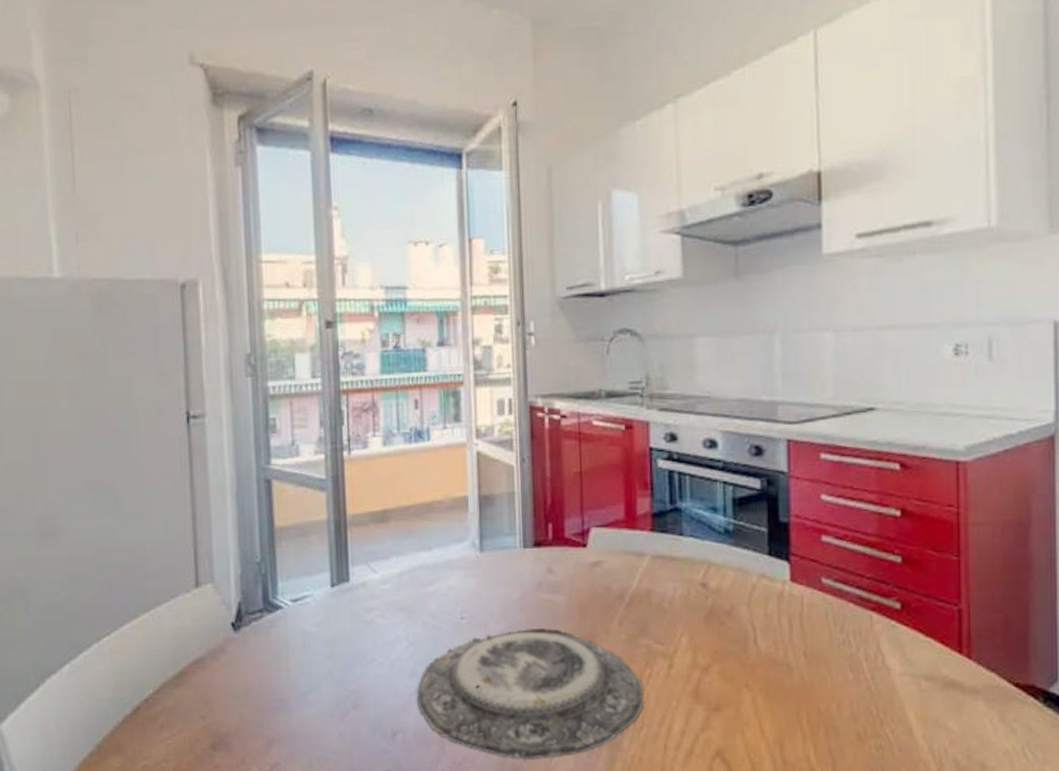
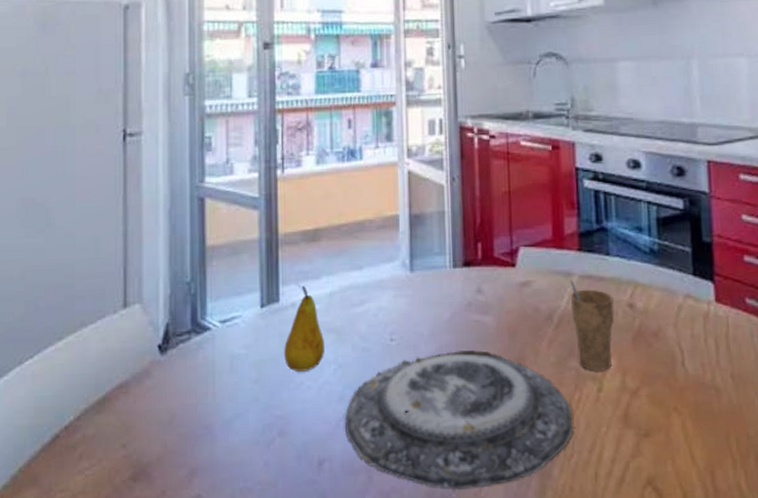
fruit: none [355,565,396,648] -> present [284,285,325,372]
cup: none [641,560,687,648] -> present [569,280,615,371]

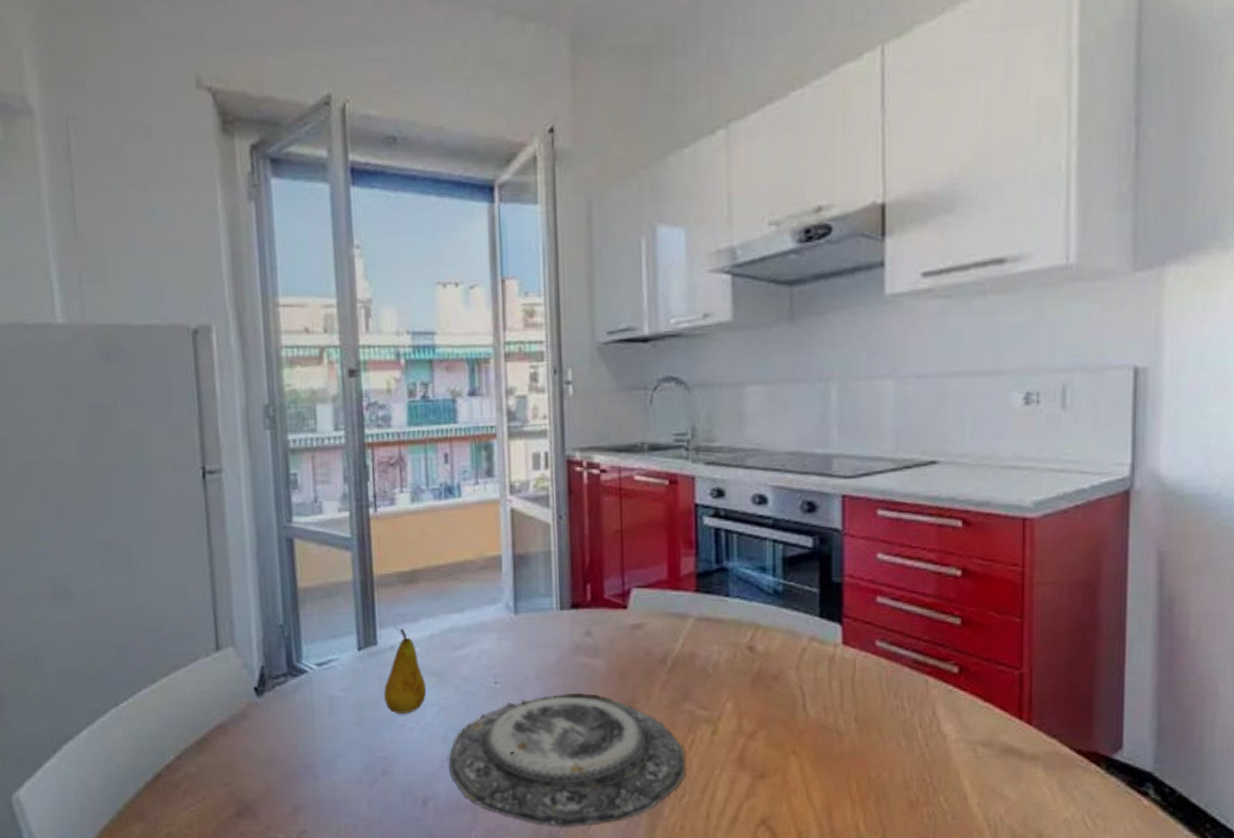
cup: present [569,280,615,371] -> none [685,622,732,714]

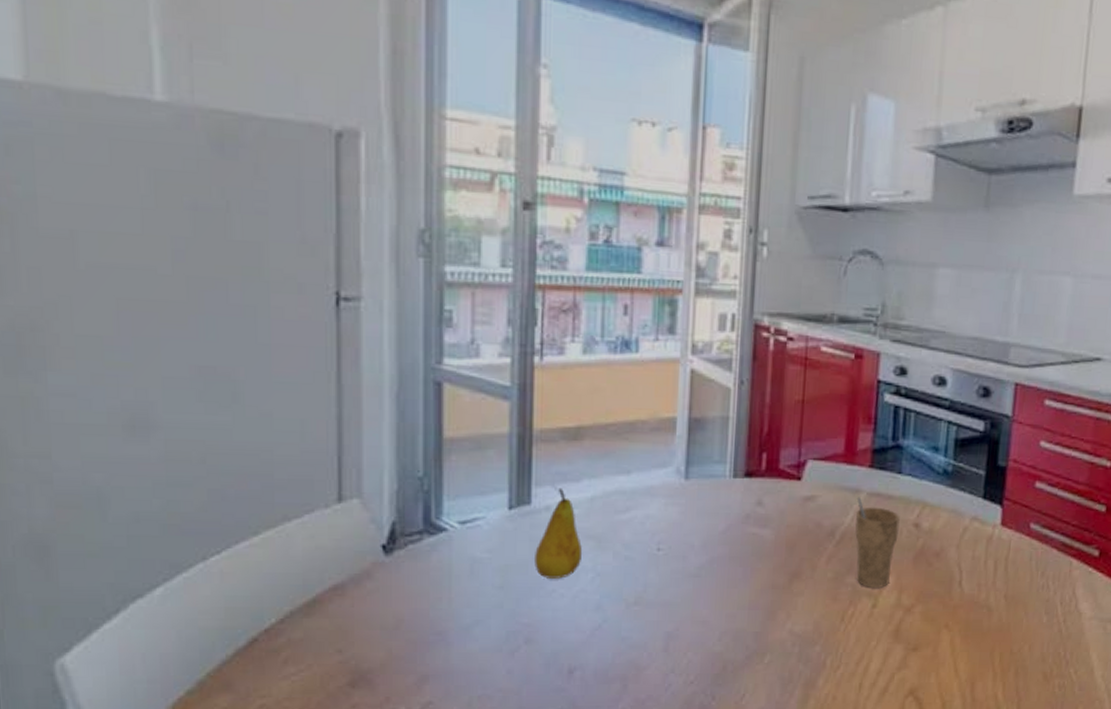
plate: present [448,693,686,827] -> none [600,563,844,698]
cup: none [685,622,732,714] -> present [855,497,900,588]

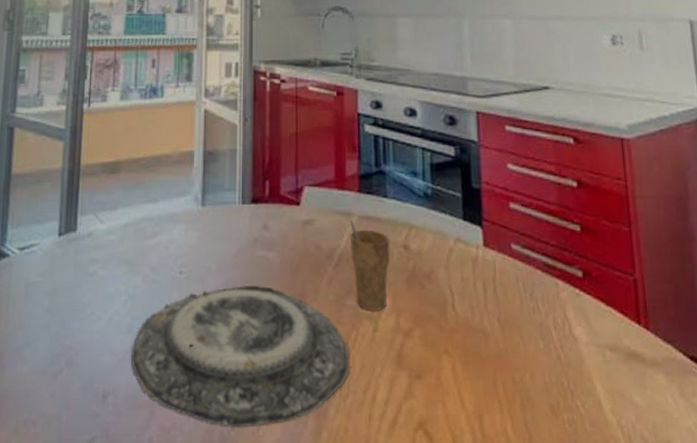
fruit: present [535,487,583,579] -> none [77,215,118,301]
plate: none [600,563,844,698] -> present [130,286,349,428]

